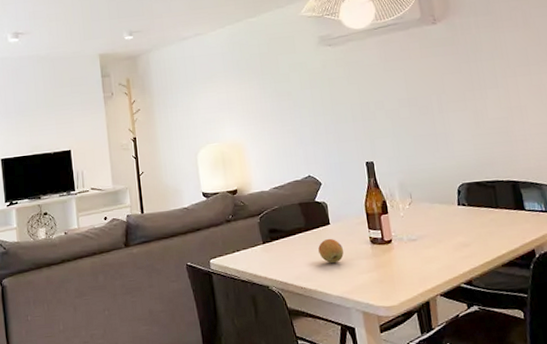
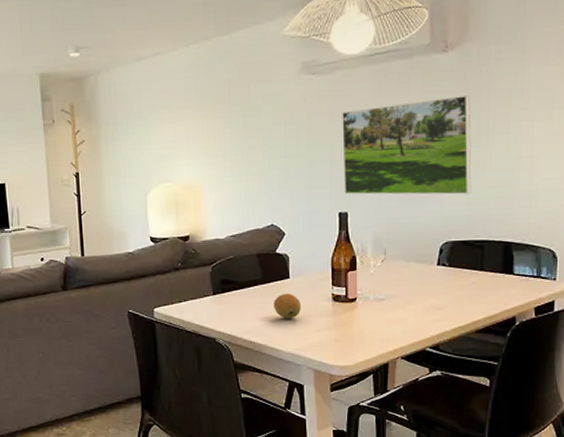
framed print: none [357,58,476,146] -> present [342,96,472,195]

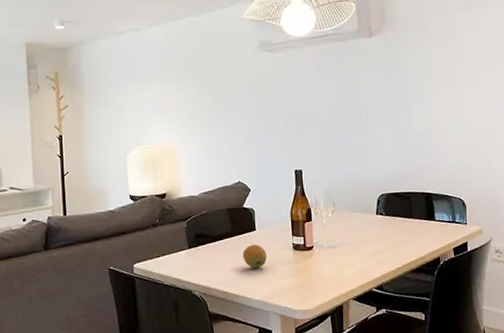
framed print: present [342,96,472,195] -> none [293,73,398,155]

